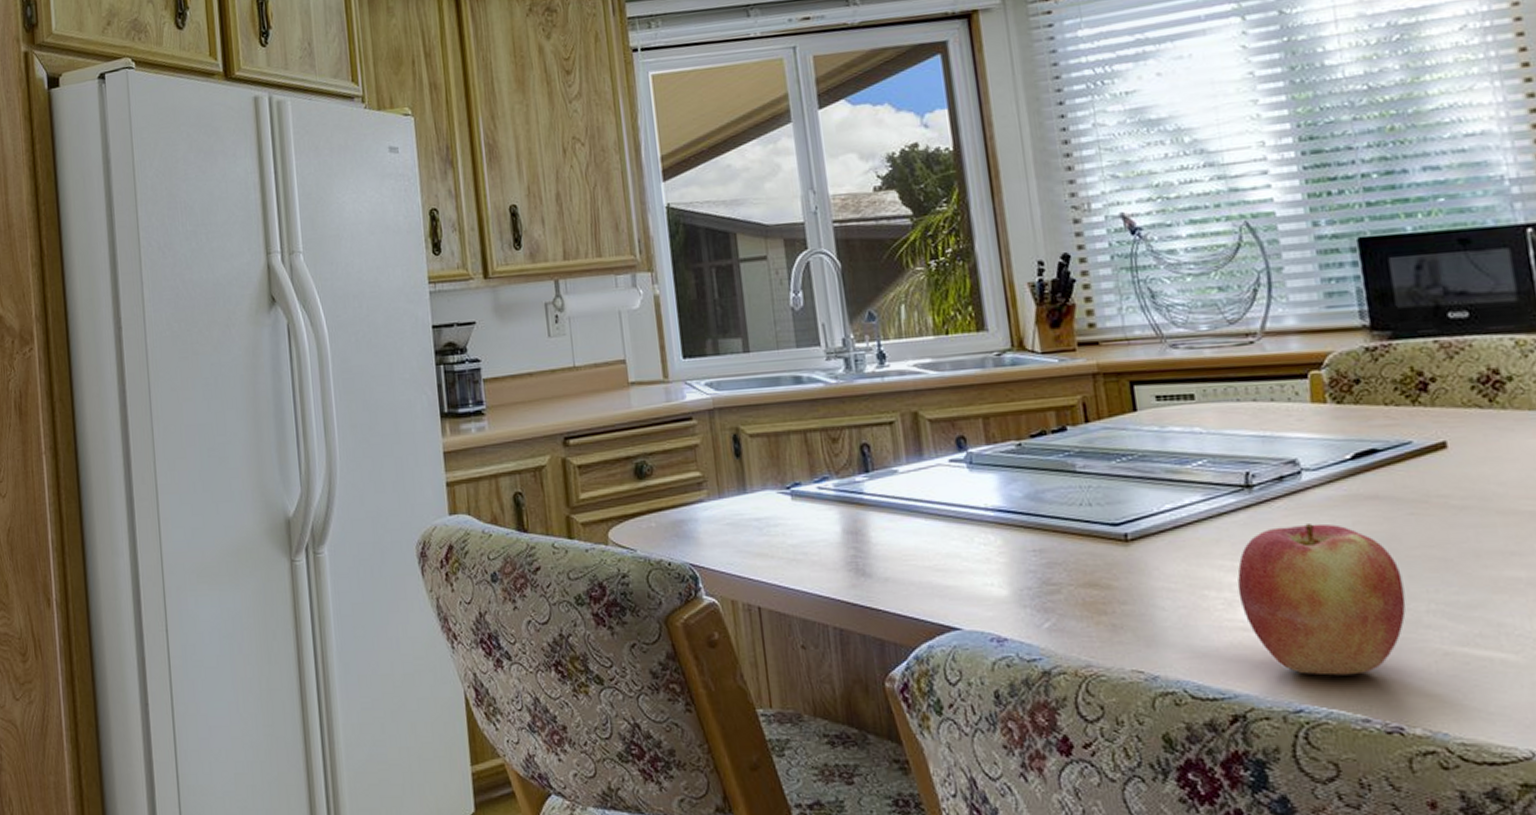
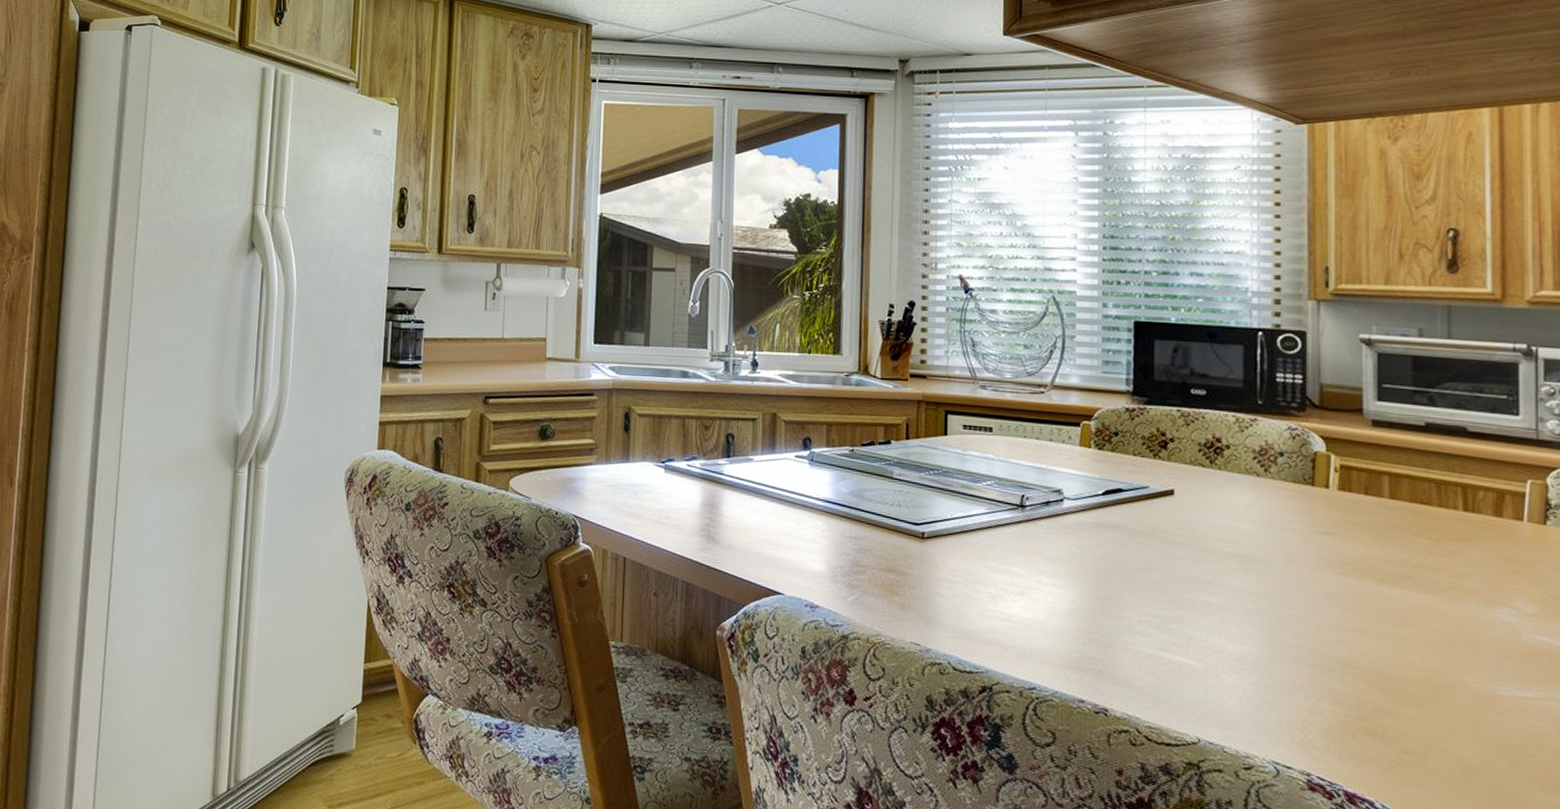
apple: present [1237,523,1406,676] -> none [1001,541,1125,665]

